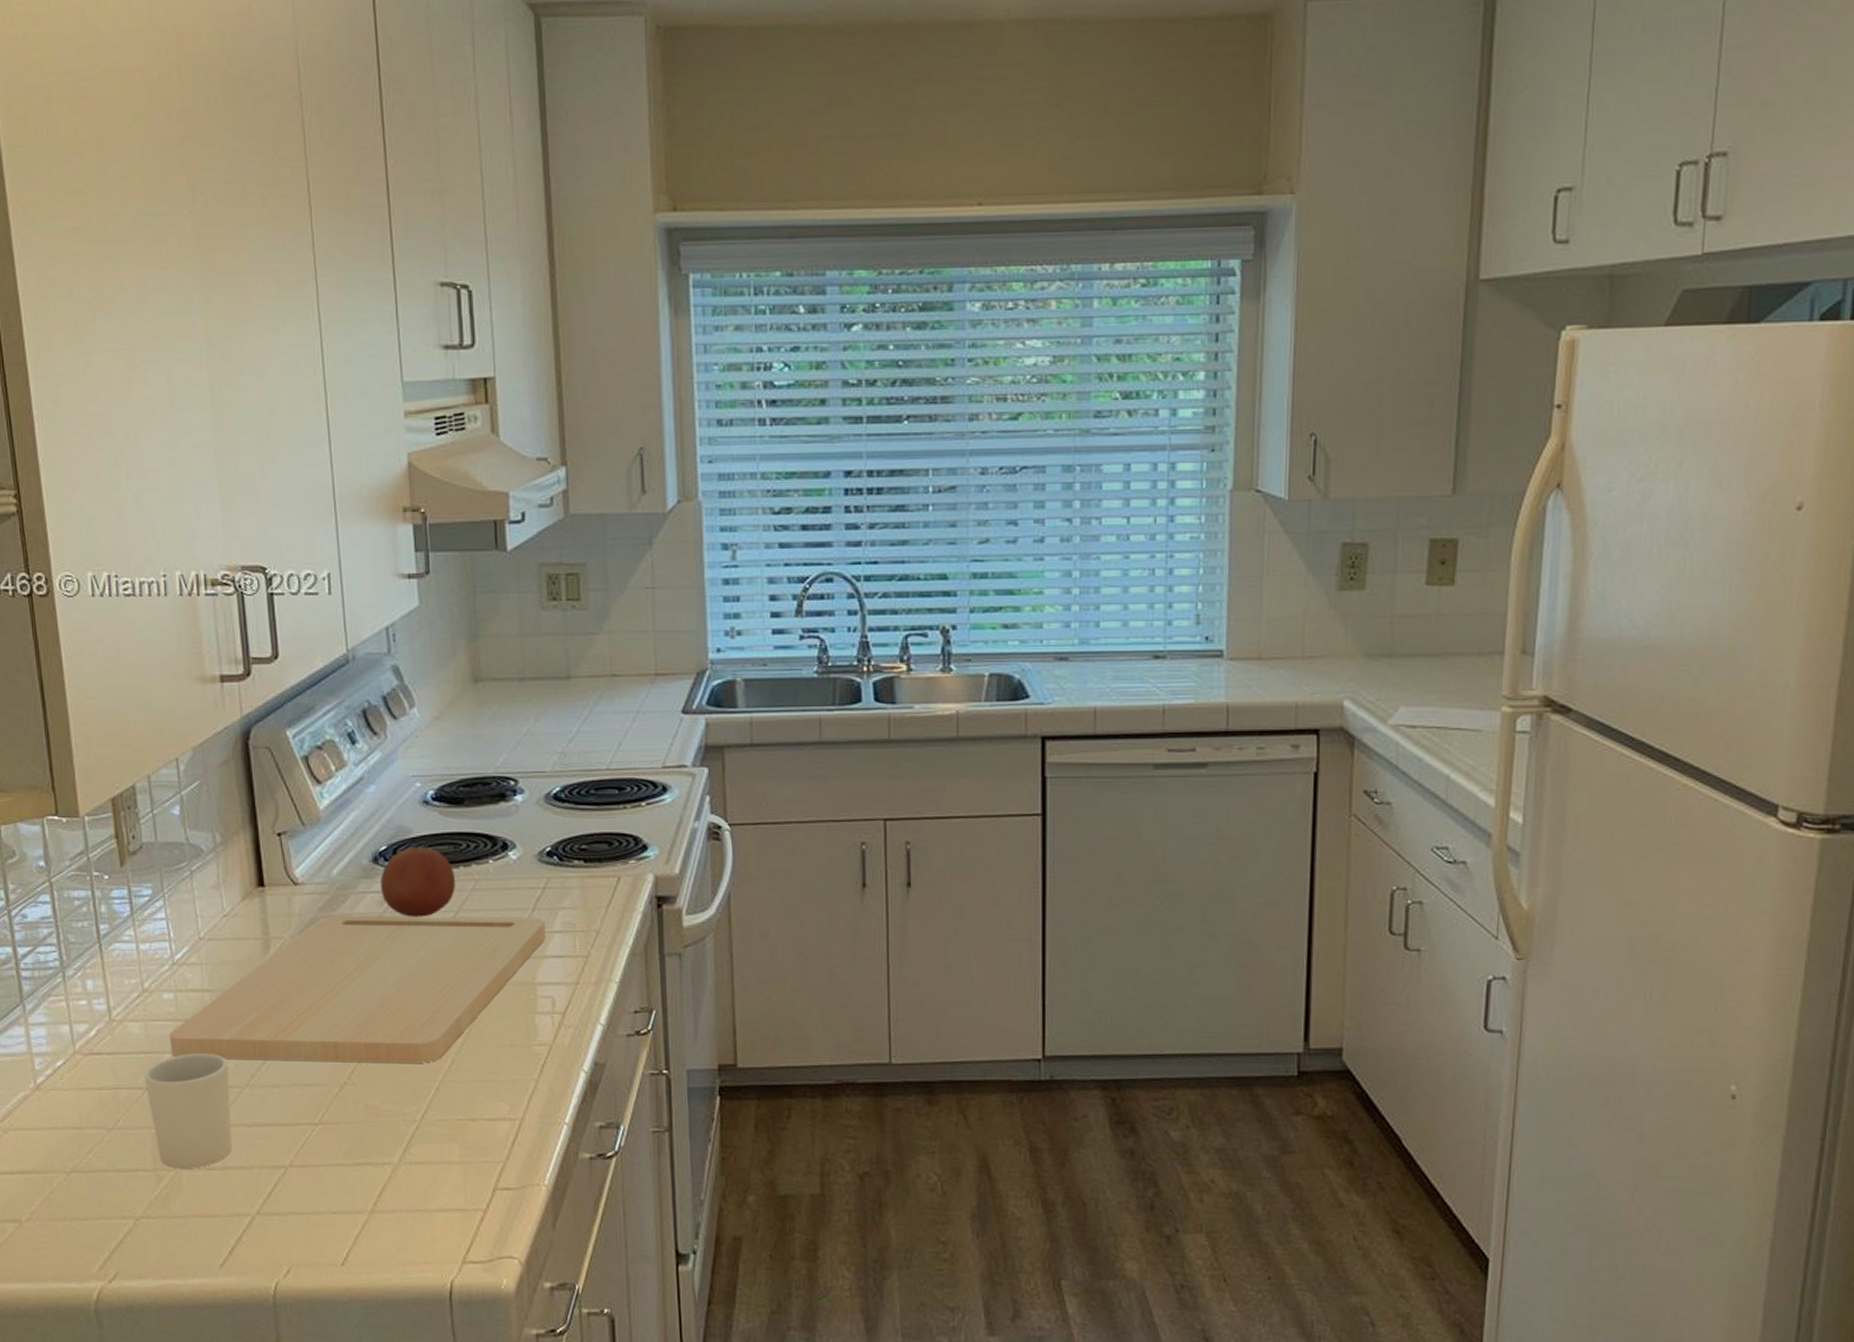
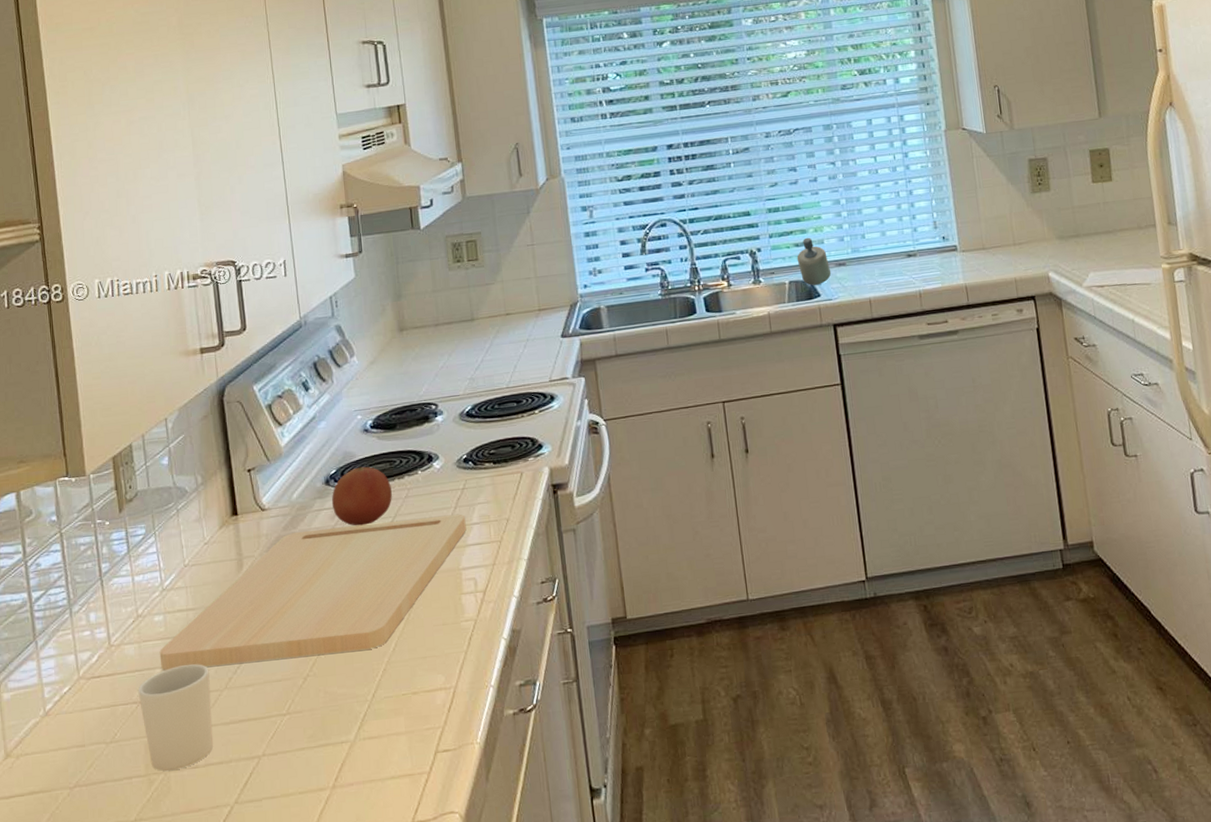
soap dispenser: none [1003,617,1048,682] -> present [796,237,832,286]

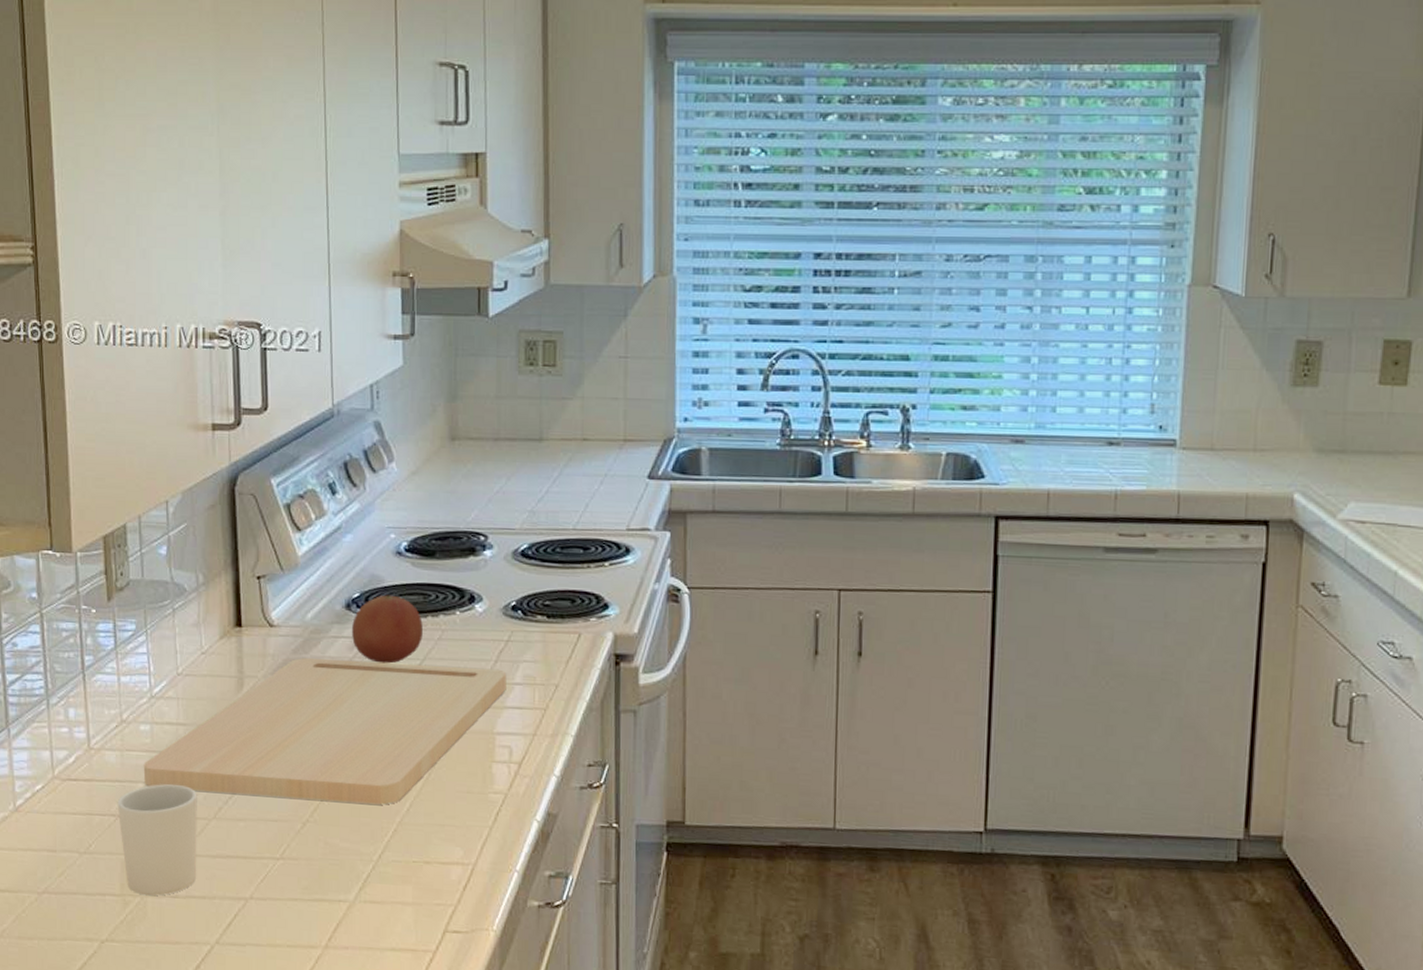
soap dispenser: present [796,237,832,286] -> none [961,400,1004,463]

